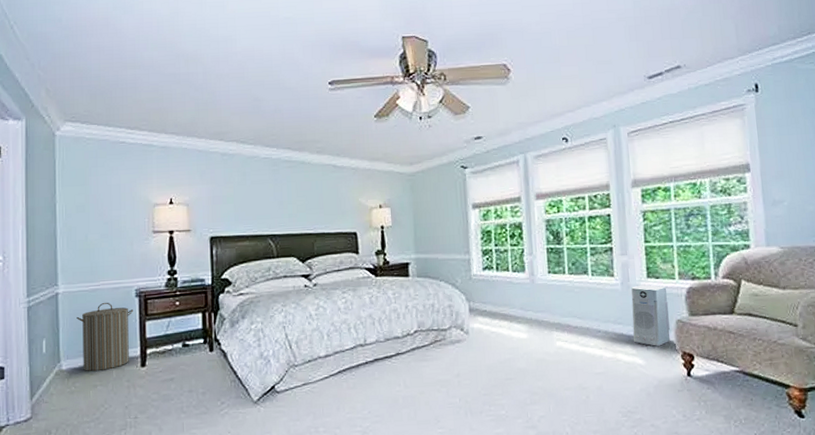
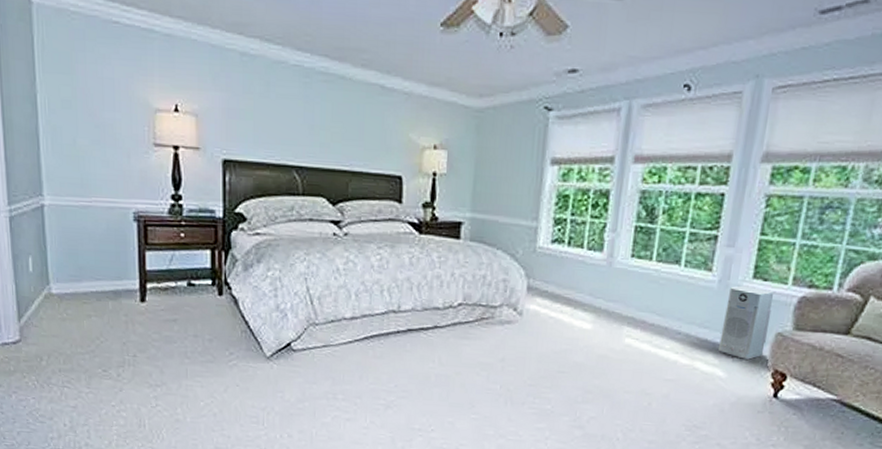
laundry hamper: present [76,302,134,371] -> none [66,222,132,300]

